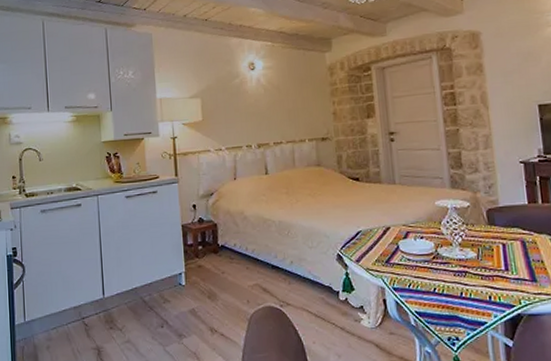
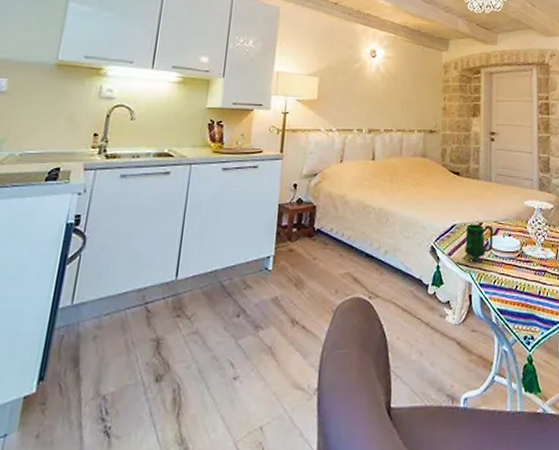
mug: none [373,229,404,266] -> present [465,224,494,261]

